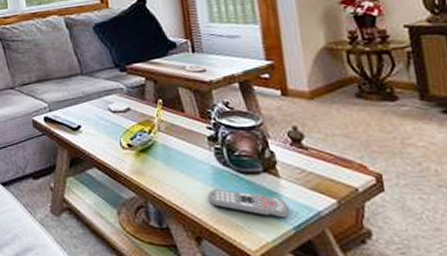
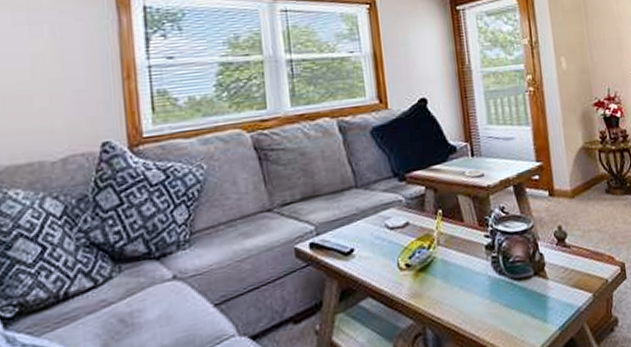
remote control: present [207,188,289,220] -> none [484,298,556,322]

